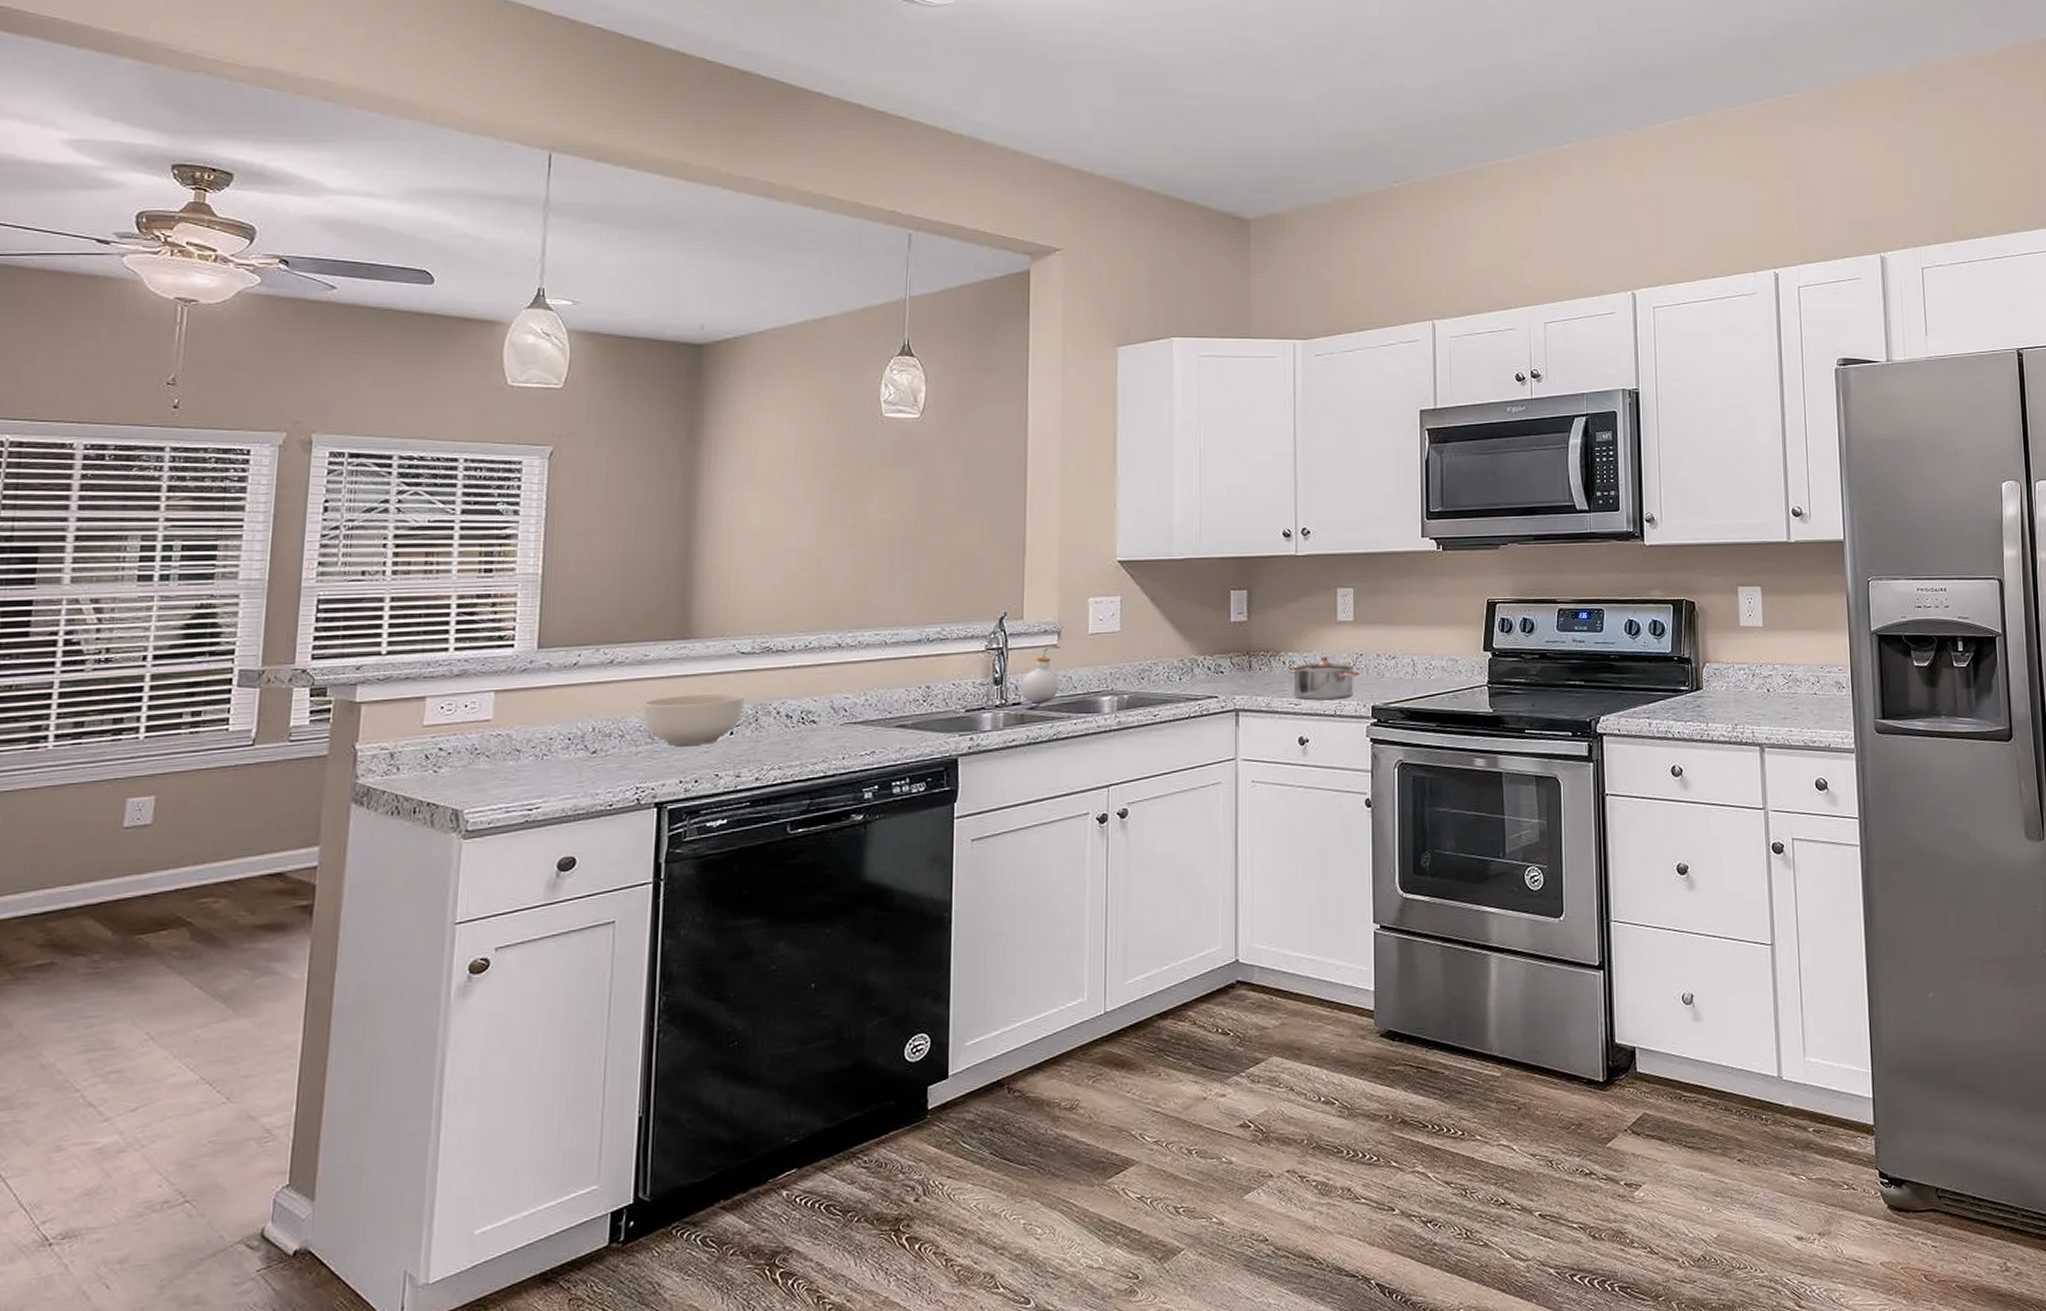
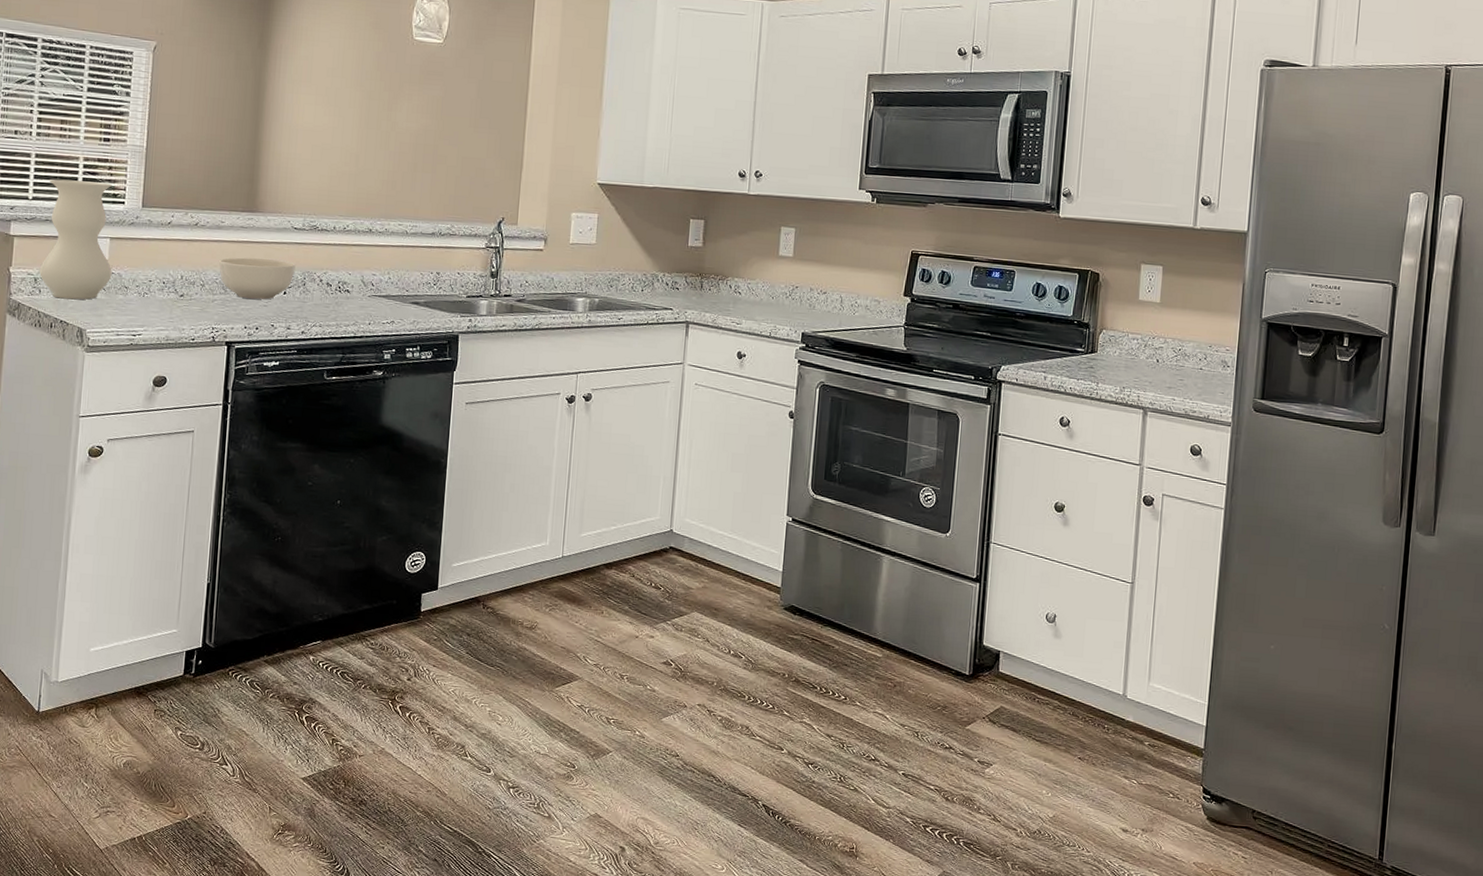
vase: none [397,623,499,775] -> present [39,179,112,300]
soap dispenser: present [1019,645,1061,704] -> none [511,249,546,298]
cooking pot: present [1288,655,1360,701] -> none [733,284,794,324]

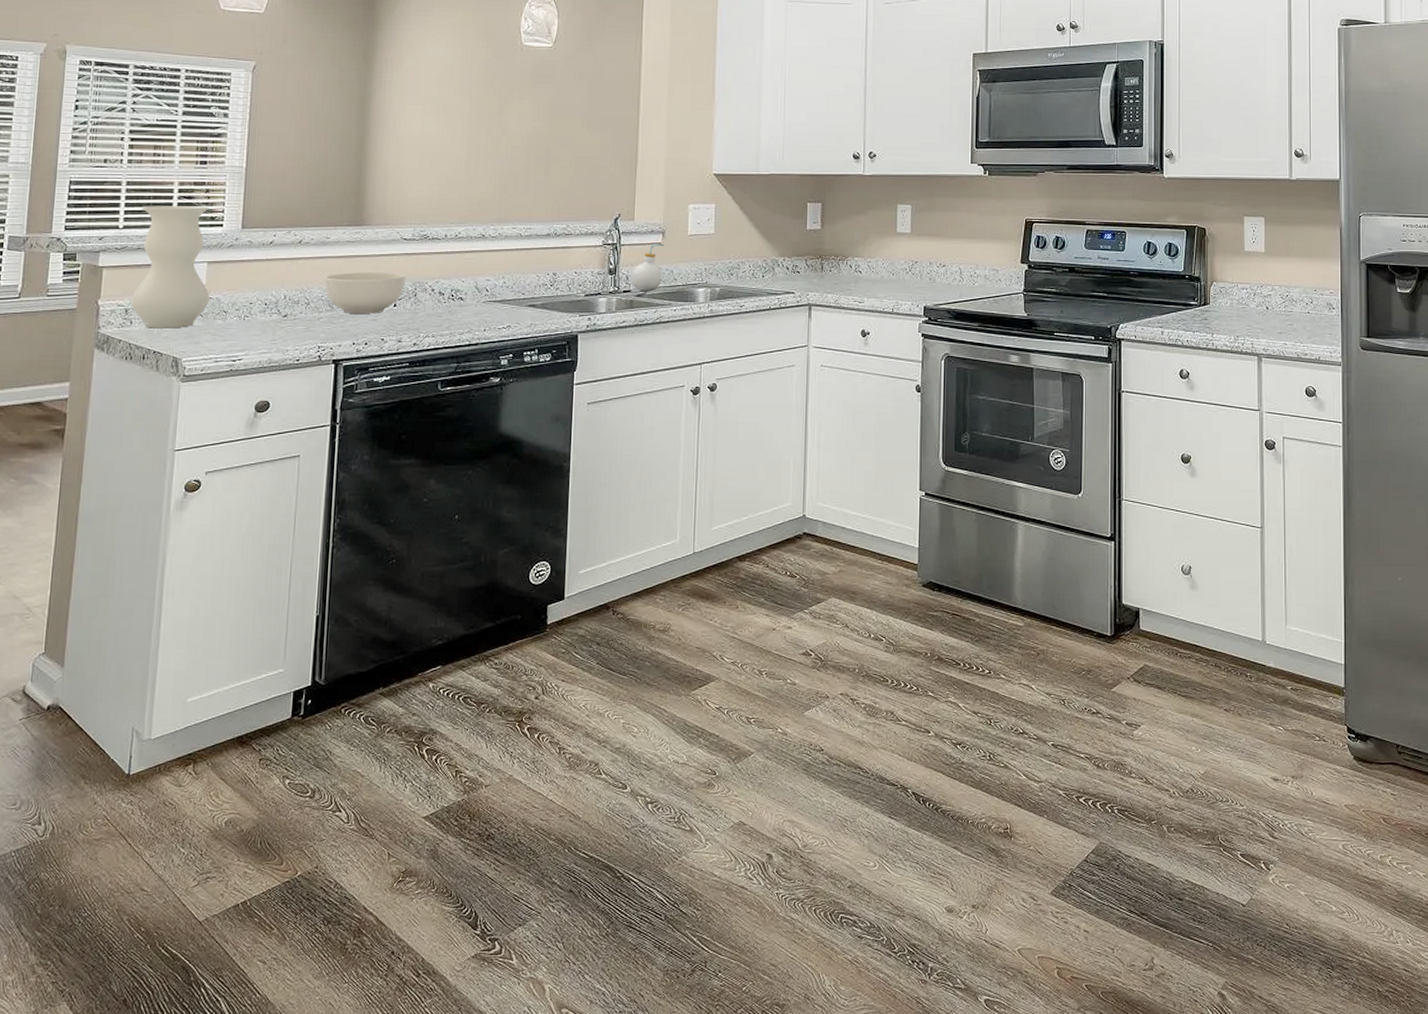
soap dispenser: none [511,249,546,298] -> present [630,243,664,292]

